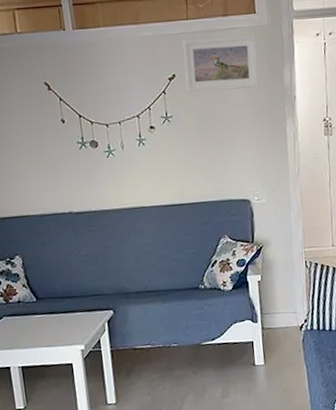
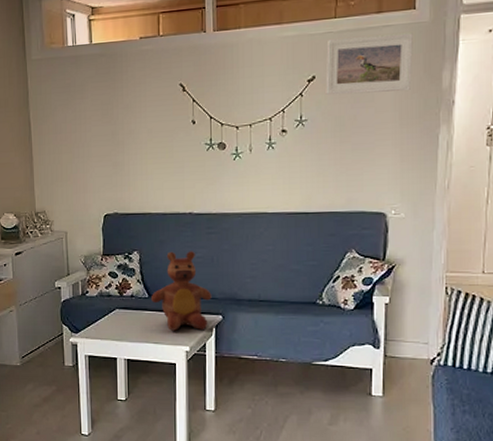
teddy bear: none [39,250,101,332] -> present [151,251,212,331]

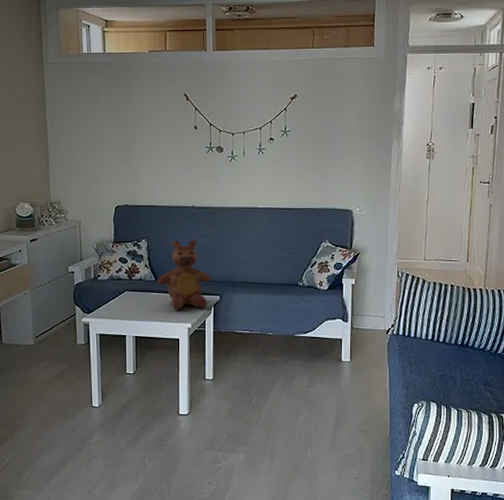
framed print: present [325,33,413,95] -> none [305,65,372,112]

